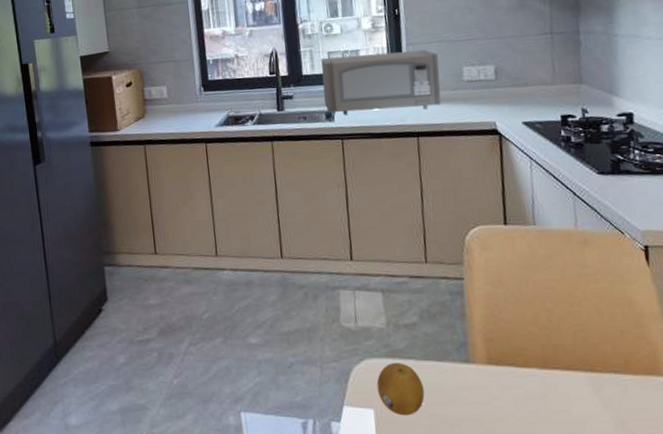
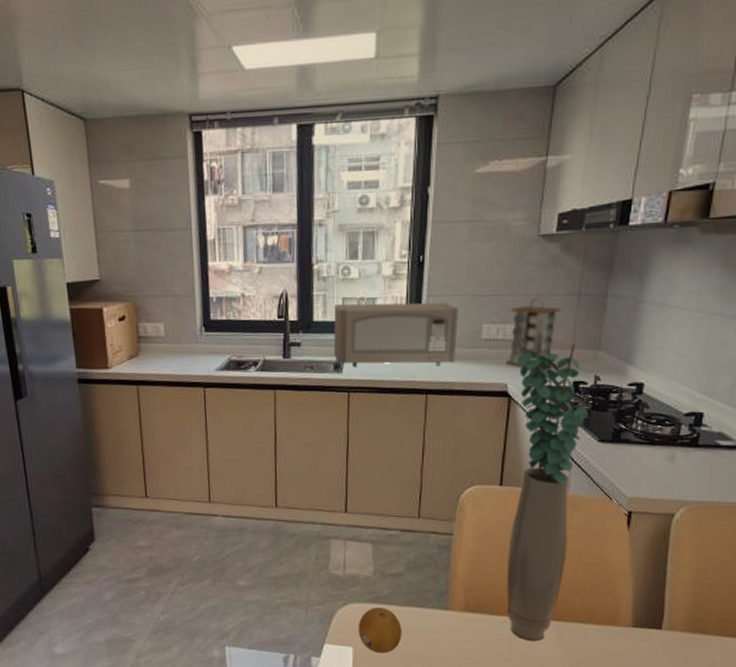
spice rack: none [488,38,538,106] -> present [506,297,561,369]
vase: none [500,76,588,397] -> present [506,337,591,642]

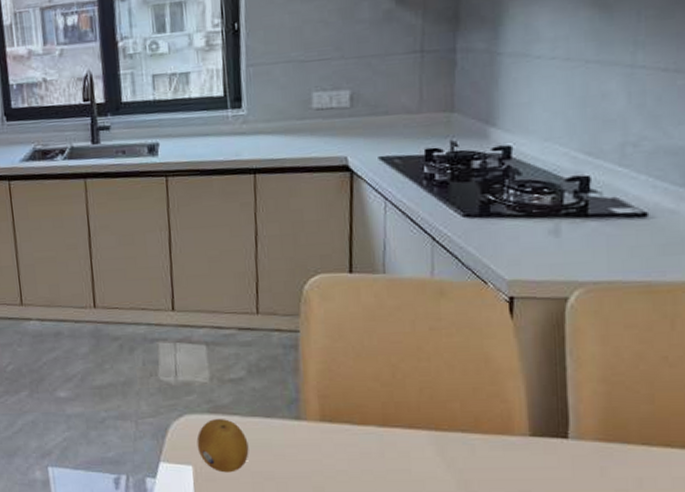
microwave: present [333,302,459,367] -> none [144,72,284,149]
spice rack: present [506,297,561,369] -> none [343,58,403,139]
vase: present [506,337,591,642] -> none [354,103,451,456]

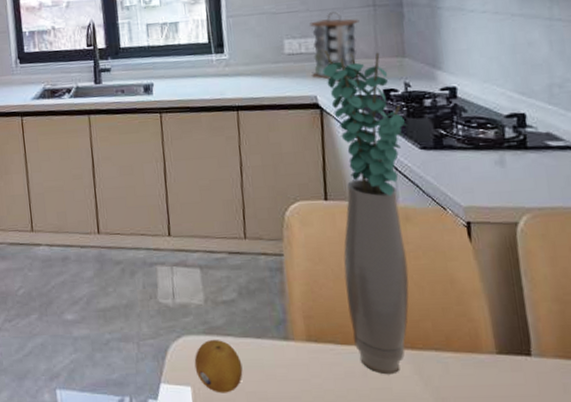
spice rack: none [343,58,403,139] -> present [309,10,360,80]
vase: none [354,103,451,456] -> present [322,49,409,375]

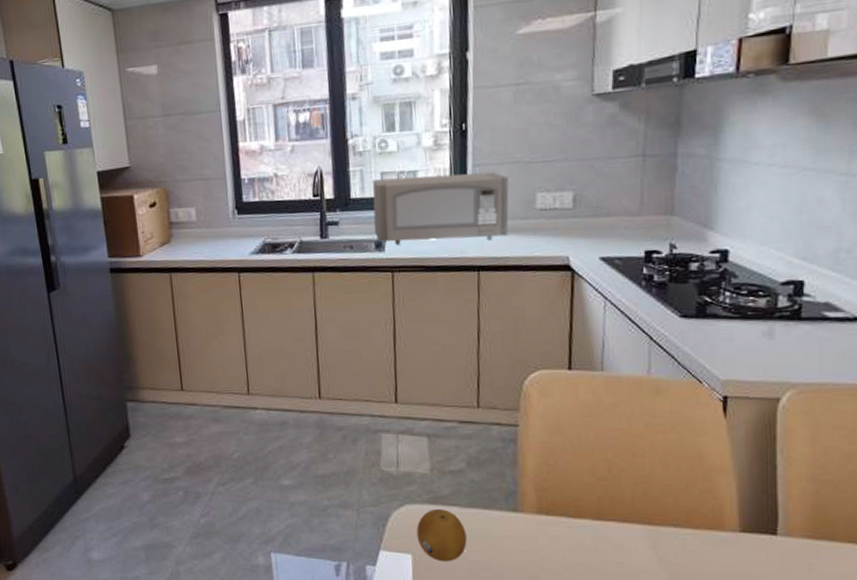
microwave: none [139,22,262,88] -> present [372,172,509,245]
spice rack: present [309,10,360,80] -> none [565,160,625,239]
vase: present [322,49,409,375] -> none [576,204,669,549]

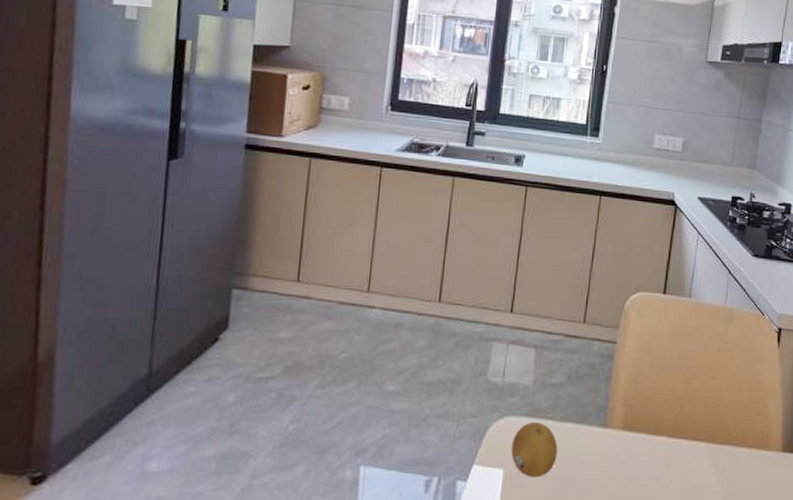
microwave: present [372,172,509,245] -> none [516,100,635,170]

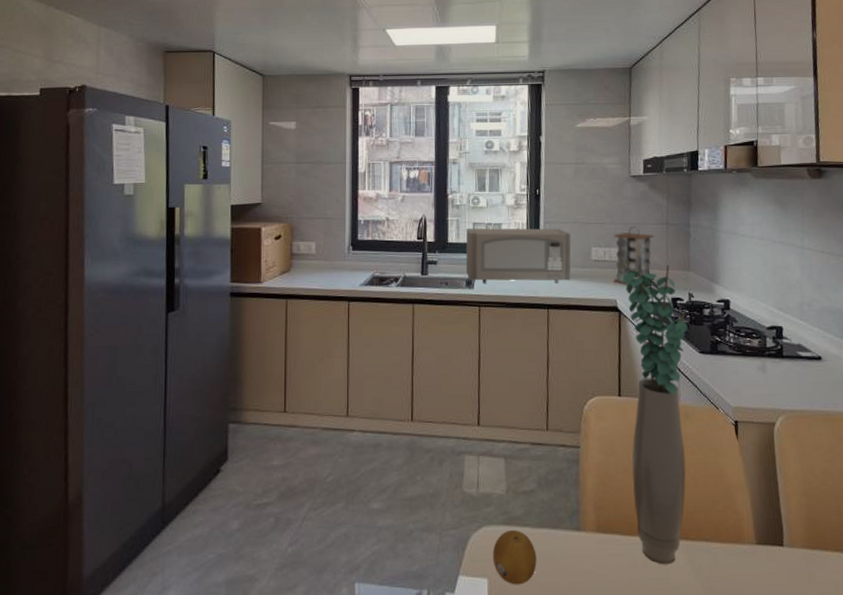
microwave: none [516,100,635,170] -> present [465,228,571,284]
vase: none [664,150,747,466] -> present [621,259,690,565]
spice rack: none [674,115,723,182] -> present [613,225,655,287]

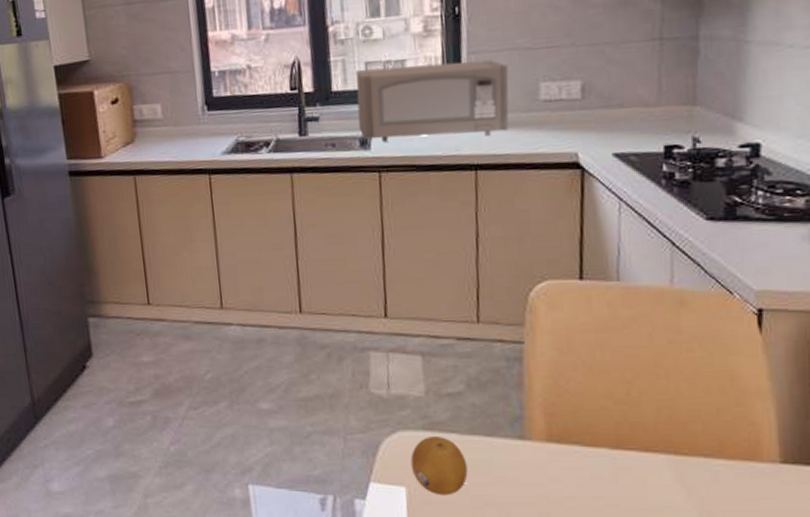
spice rack: present [613,225,655,287] -> none [573,45,640,133]
vase: present [621,259,690,565] -> none [586,95,693,482]

